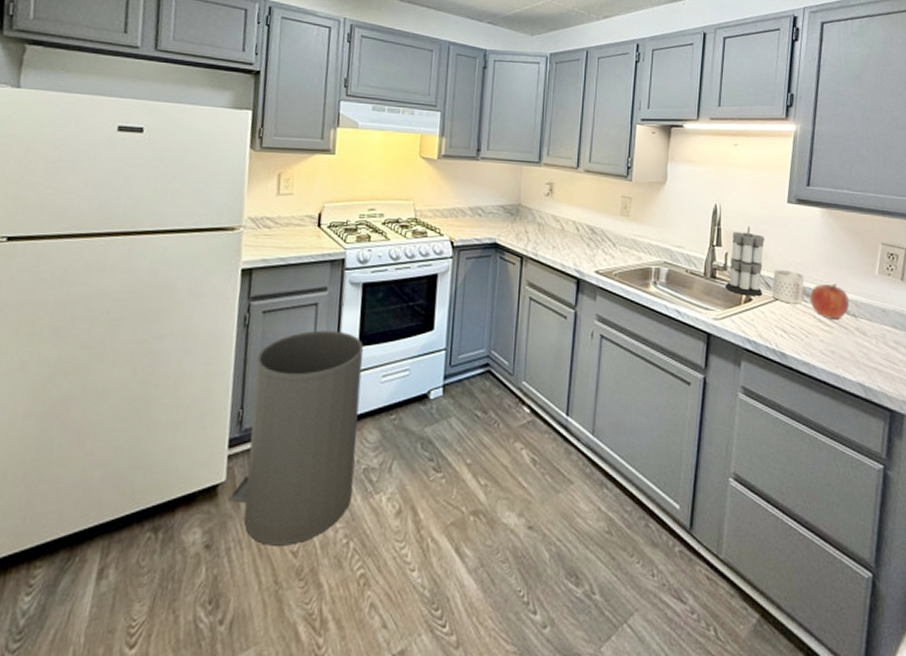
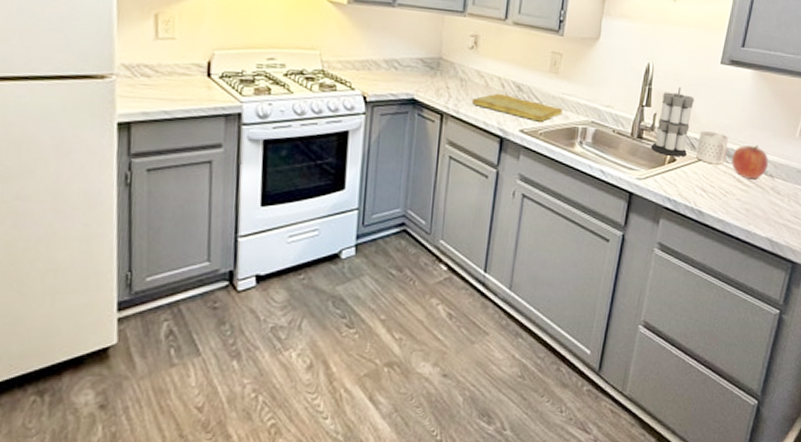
garbage can: present [228,330,363,546] -> none [122,189,267,403]
cutting board: none [549,236,635,263] -> present [471,93,562,122]

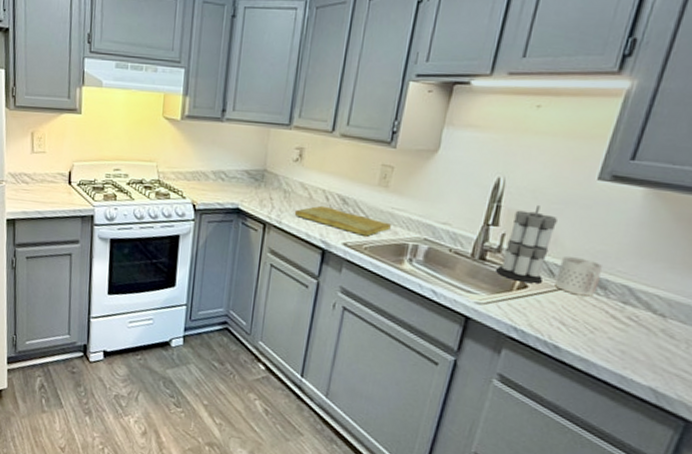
fruit: present [732,145,769,179] -> none [605,277,661,318]

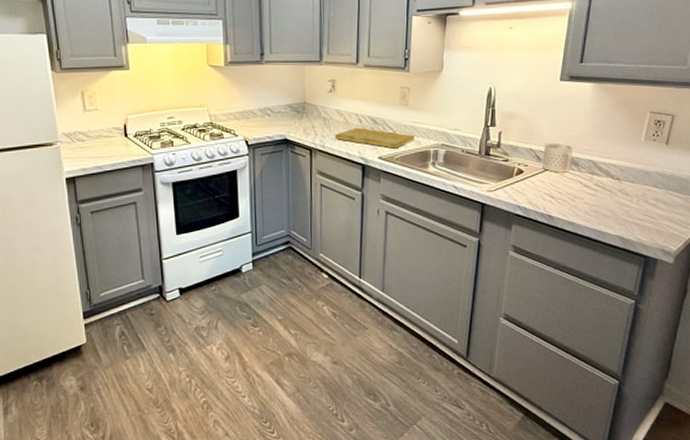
spice rack: present [496,206,558,284] -> none [499,106,537,169]

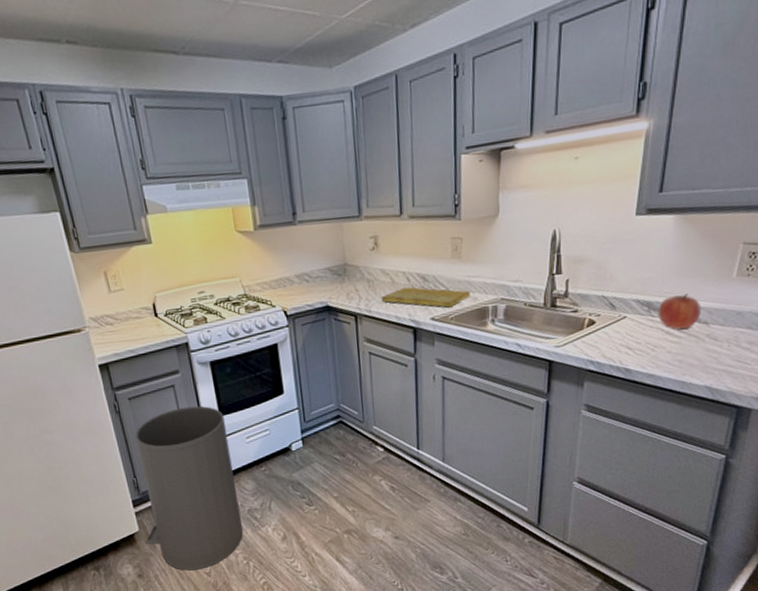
garbage can: none [91,223,188,386] -> present [135,405,243,571]
mug: present [542,143,574,173] -> none [617,287,653,321]
fruit: none [578,152,615,184] -> present [659,293,702,330]

